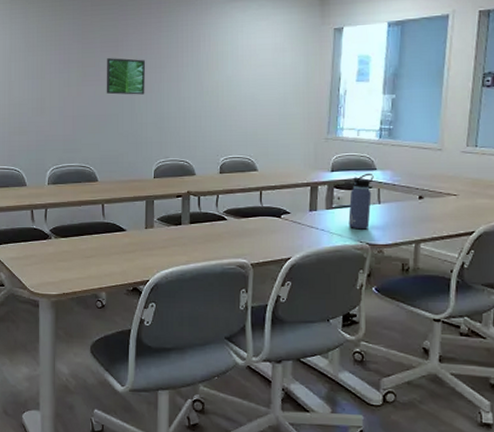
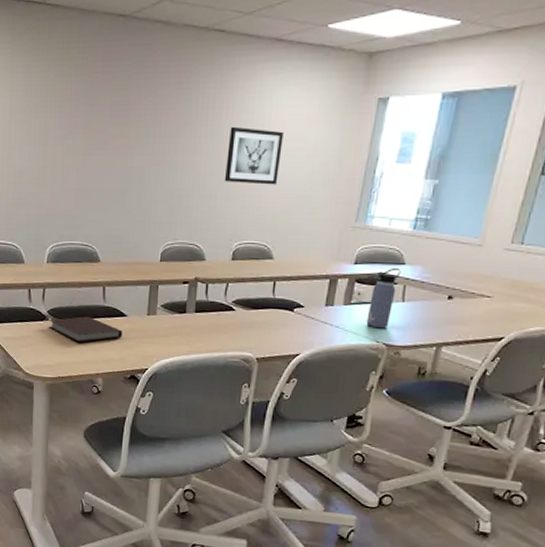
notebook: none [51,233,123,259] -> present [48,316,122,343]
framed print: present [106,58,146,95] -> none [114,124,160,168]
wall art: none [206,56,256,106] -> present [224,126,284,185]

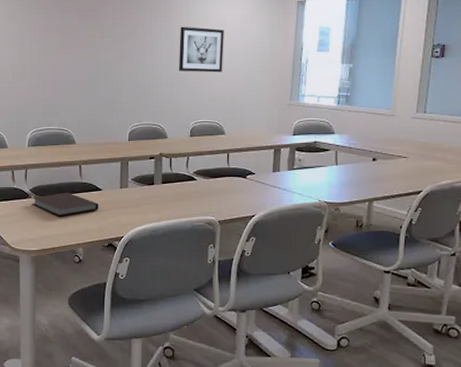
water bottle: present [366,267,401,329] -> none [308,136,332,189]

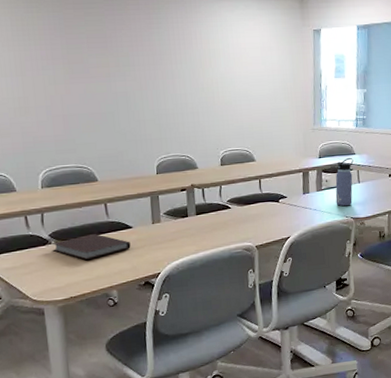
wall art: present [178,26,224,73] -> none [201,54,248,101]
water bottle: none [308,136,332,189] -> present [335,157,354,207]

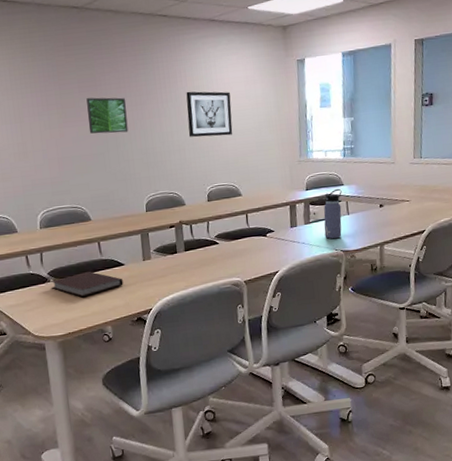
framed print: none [96,54,140,93] -> present [86,97,129,134]
wall art: none [201,54,248,101] -> present [186,91,233,137]

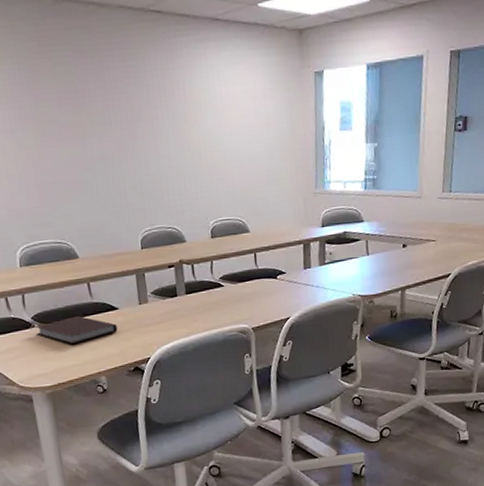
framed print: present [86,97,129,134] -> none [68,111,119,156]
wall art: present [186,91,233,137] -> none [185,107,240,163]
water bottle: present [323,188,342,239] -> none [340,225,362,283]

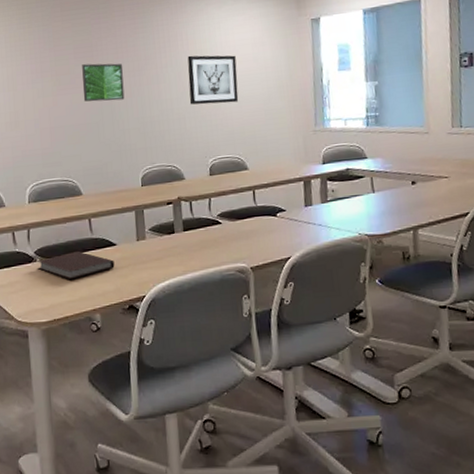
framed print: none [68,111,119,156] -> present [82,63,125,102]
wall art: none [185,107,240,163] -> present [187,55,239,105]

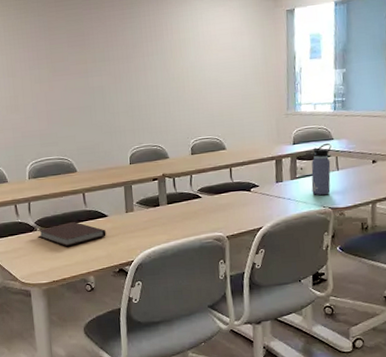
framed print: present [82,63,125,102] -> none [75,51,115,87]
wall art: present [187,55,239,105] -> none [172,44,218,90]
water bottle: none [344,162,366,221] -> present [311,143,332,196]

